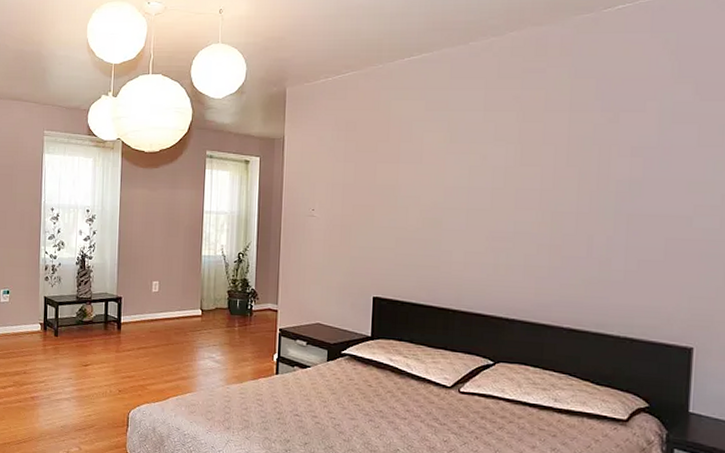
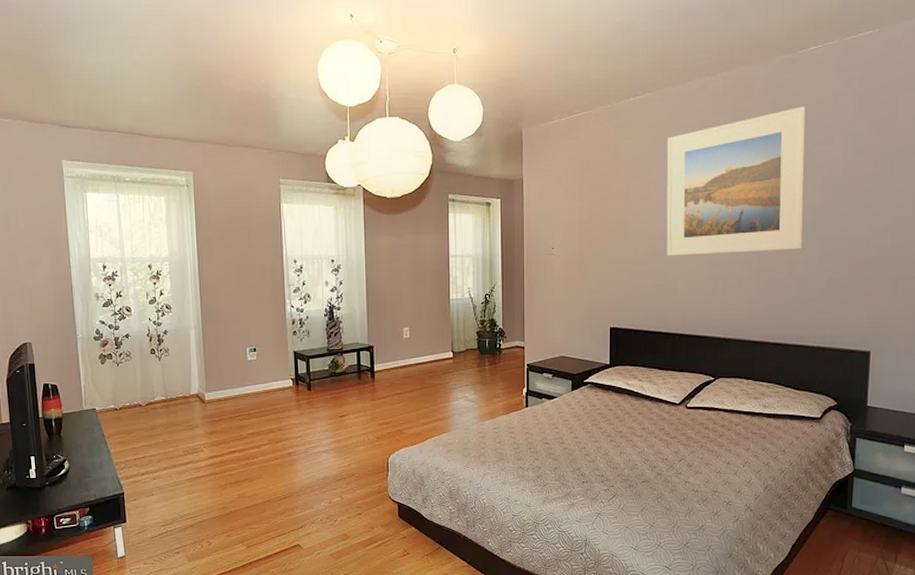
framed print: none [441,69,613,226] -> present [666,106,807,256]

